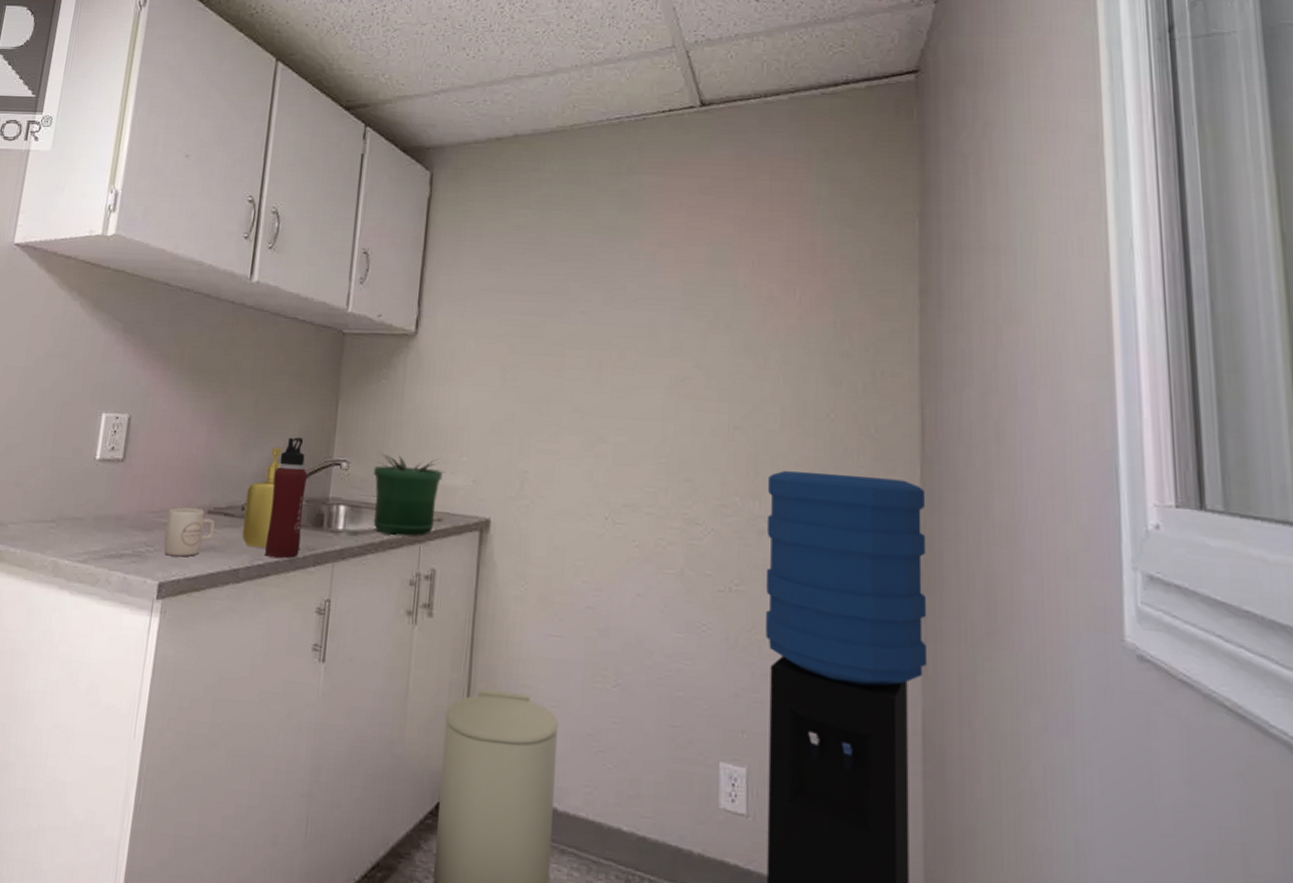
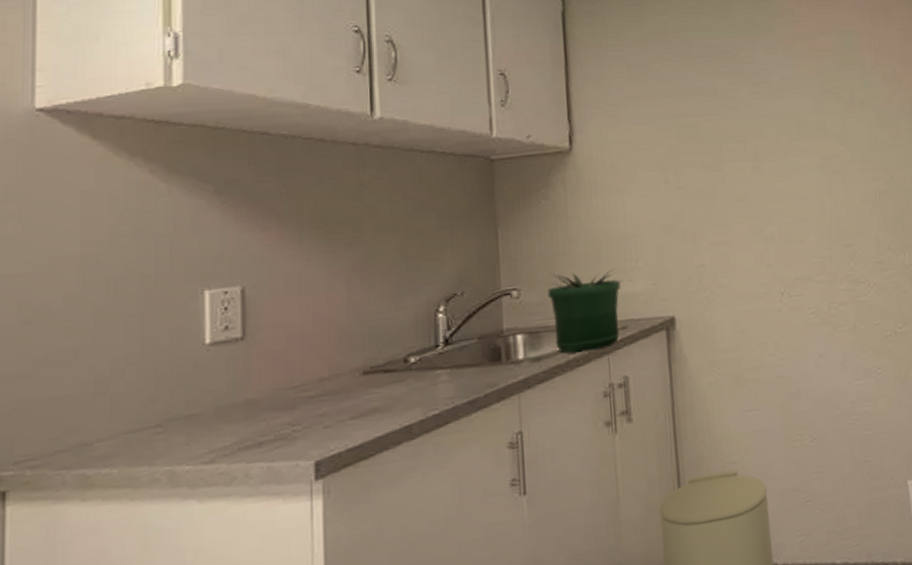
mug: present [164,507,215,557] -> none [312,371,376,431]
soap dispenser: present [242,446,282,548] -> none [407,288,442,399]
water bottle: present [265,437,307,559] -> none [436,274,479,406]

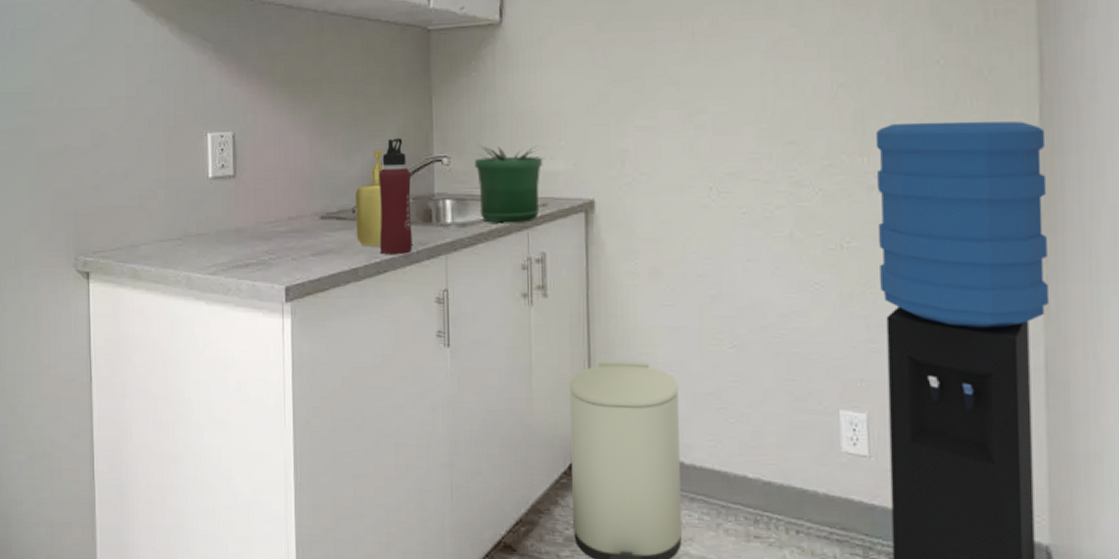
soap dispenser: none [407,288,442,399] -> present [355,148,384,247]
water bottle: none [436,274,479,406] -> present [378,138,412,255]

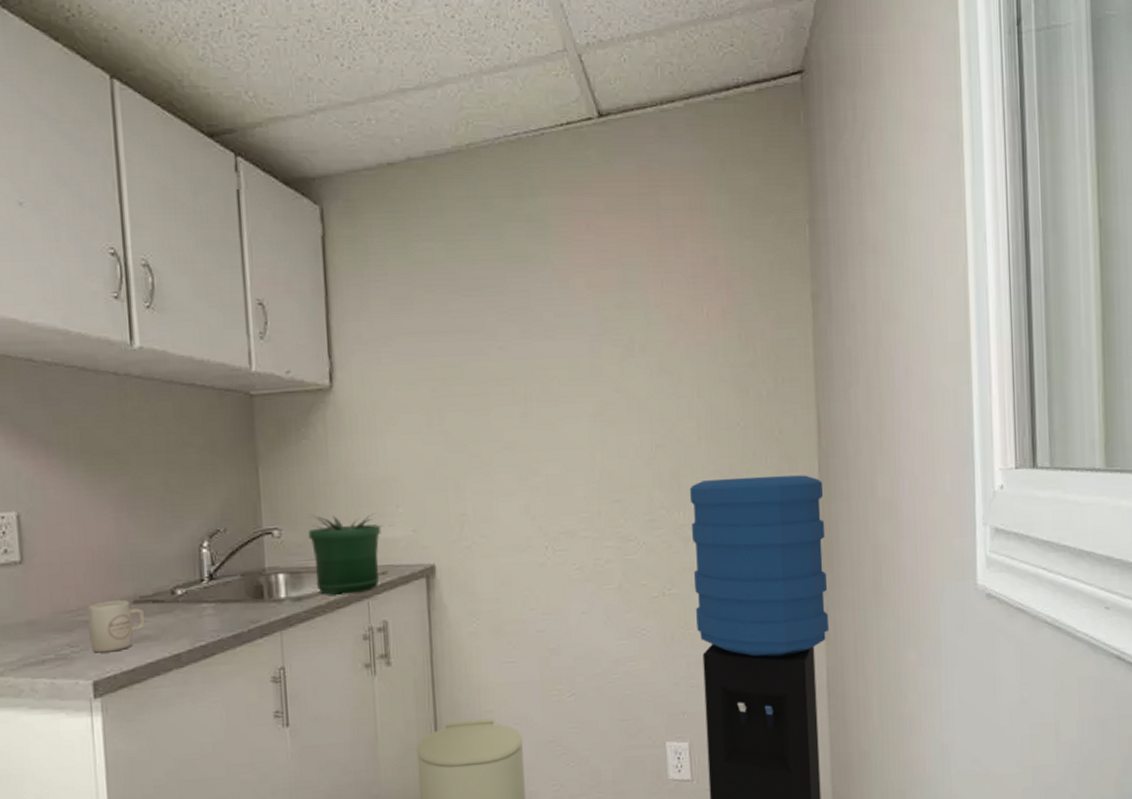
mug: none [283,215,330,262] -> present [87,600,146,653]
soap dispenser: present [355,148,384,247] -> none [173,523,207,630]
water bottle: present [378,138,412,255] -> none [200,511,243,637]

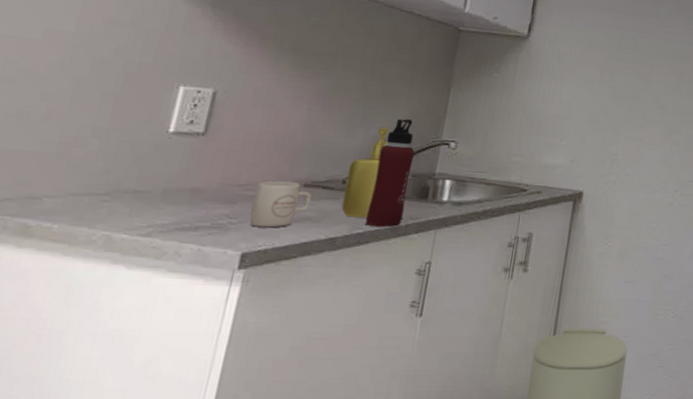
soap dispenser: none [173,523,207,630] -> present [341,126,390,218]
water bottle: none [200,511,243,637] -> present [365,118,415,228]
planter: present [308,513,391,596] -> none [477,134,554,207]

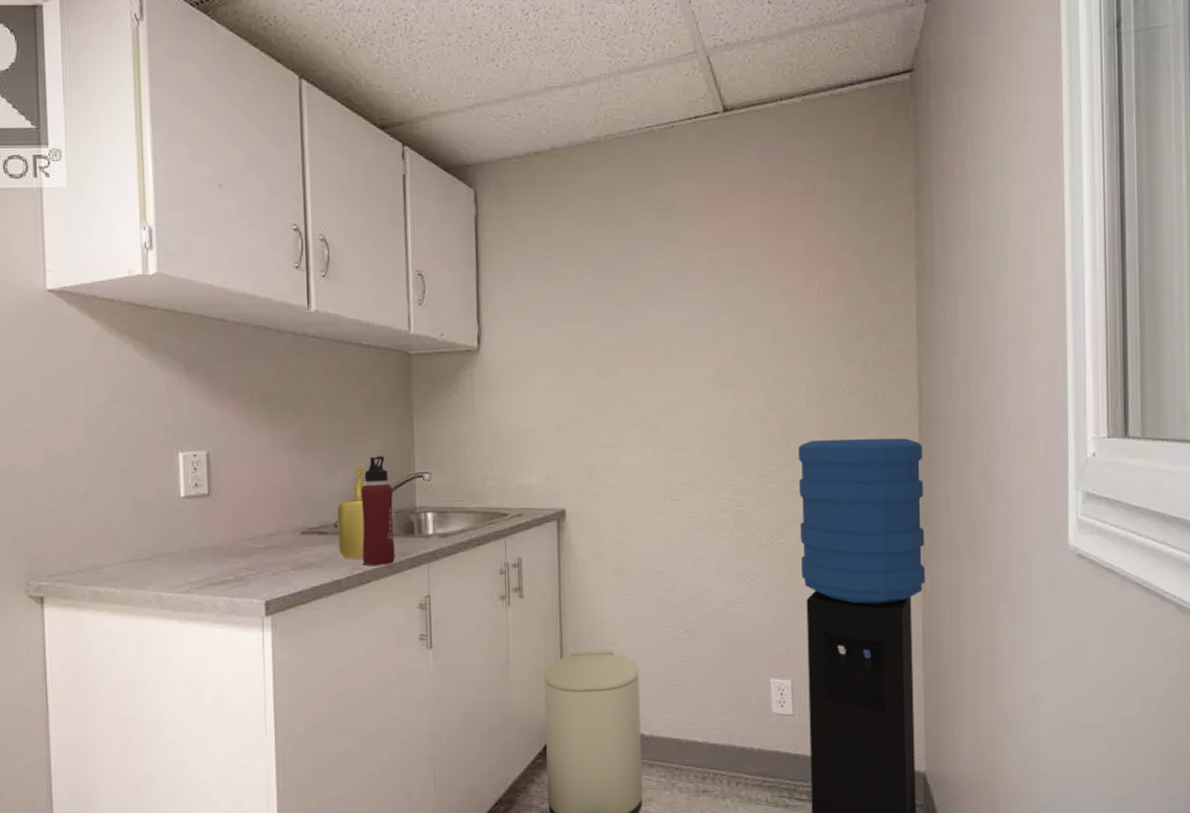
mug: present [250,181,312,228] -> none [262,531,312,577]

